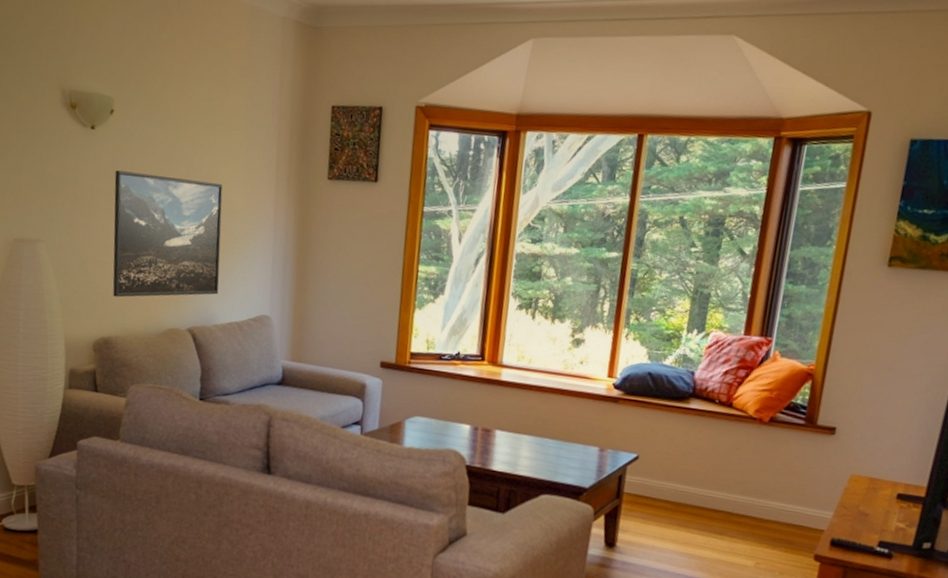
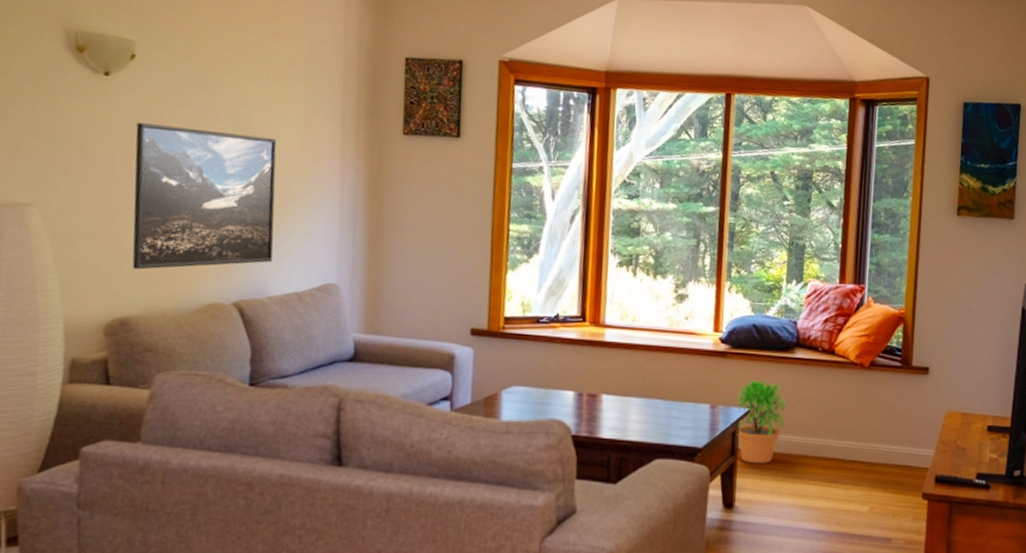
potted plant: none [622,426,677,509] -> present [733,379,787,463]

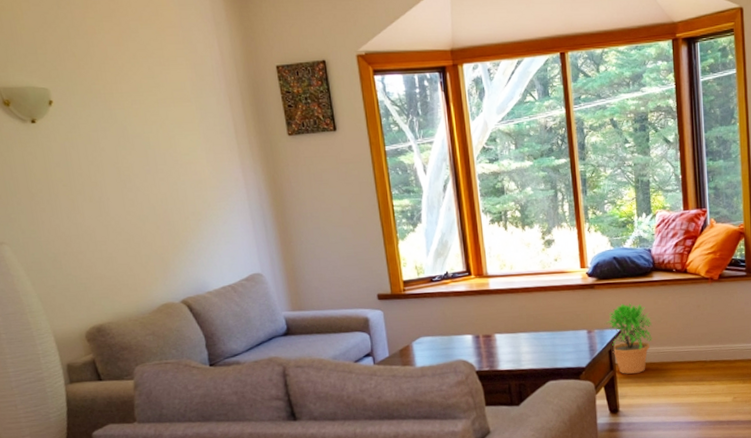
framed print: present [132,122,277,270] -> none [68,156,205,284]

